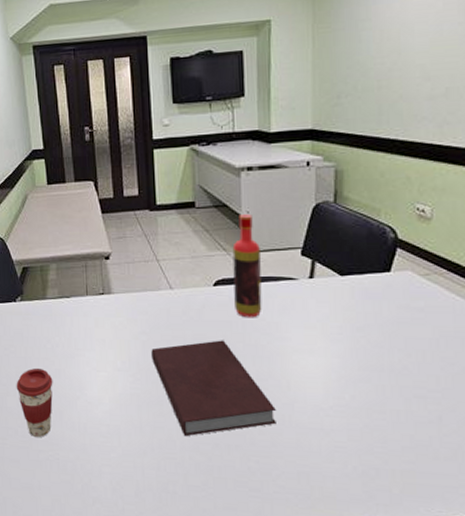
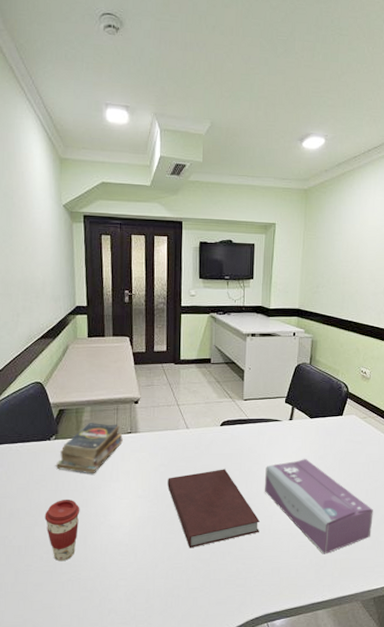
book: none [23,281,95,341] -> present [55,422,123,474]
bottle: present [232,213,262,318] -> none [235,369,257,451]
tissue box: none [279,329,451,462] -> present [265,458,373,554]

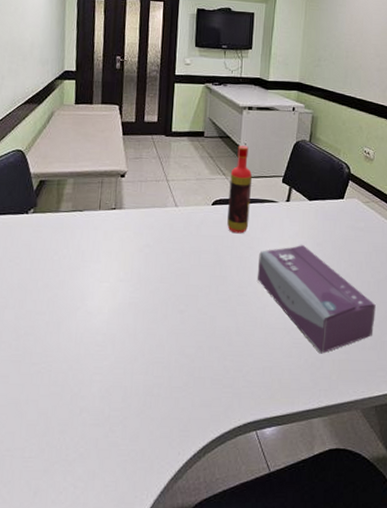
coffee cup: present [44,499,80,562] -> none [16,279,56,351]
book: present [55,422,123,474] -> none [31,195,106,253]
notebook: present [167,469,261,549] -> none [152,252,252,341]
bottle: none [235,369,257,451] -> present [227,145,252,234]

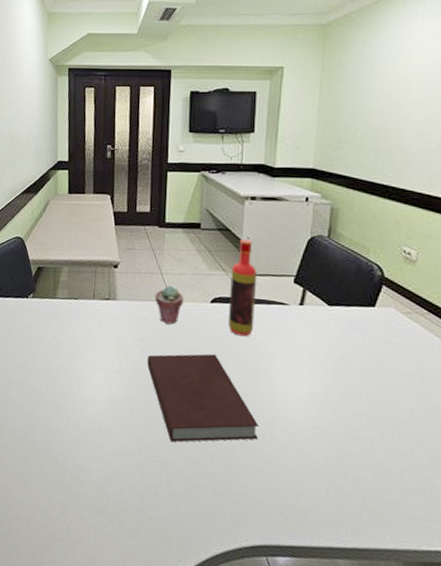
notebook: none [152,252,252,341] -> present [147,354,260,443]
potted succulent: none [160,191,187,229] -> present [154,285,184,325]
tissue box: present [258,244,376,354] -> none [266,355,423,486]

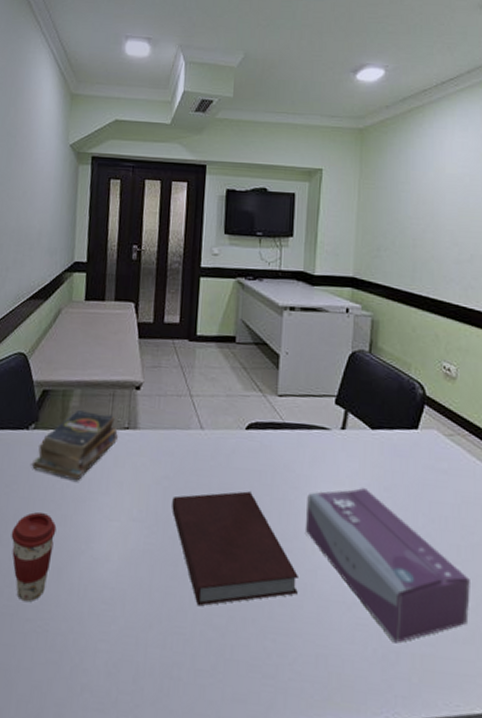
coffee cup: none [19,361,54,429] -> present [11,511,57,602]
book: none [32,283,100,340] -> present [31,409,118,481]
potted succulent: present [154,285,184,325] -> none [182,409,216,457]
bottle: present [228,238,256,337] -> none [265,354,296,469]
tissue box: none [266,355,423,486] -> present [306,487,470,644]

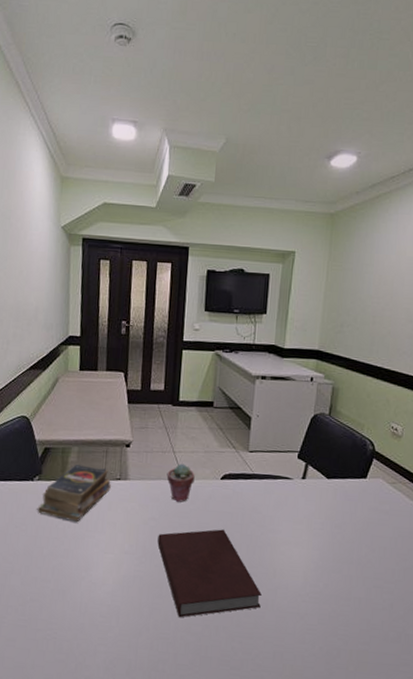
coffee cup: present [11,511,57,602] -> none [22,547,61,617]
potted succulent: none [182,409,216,457] -> present [166,463,195,502]
tissue box: present [306,487,470,644] -> none [269,525,401,643]

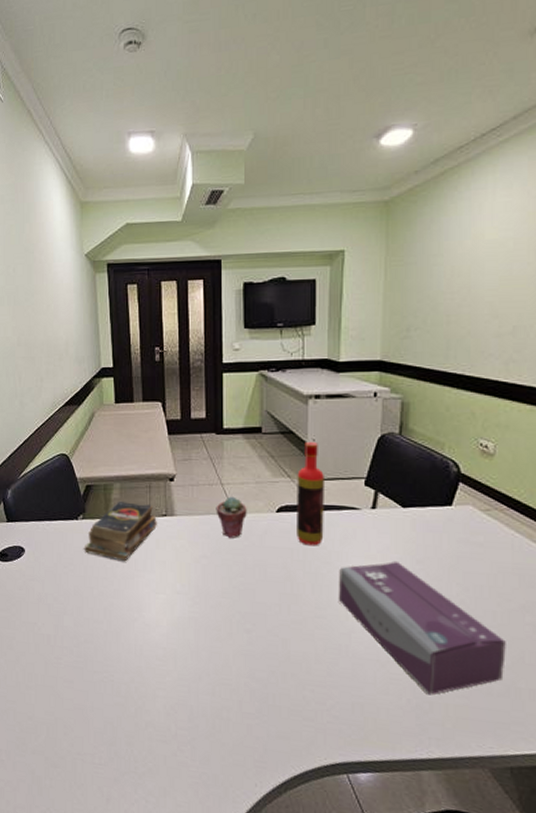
notebook: present [157,529,263,618] -> none [211,566,334,663]
bottle: none [237,416,264,511] -> present [297,441,324,546]
tissue box: none [269,525,401,643] -> present [339,560,506,695]

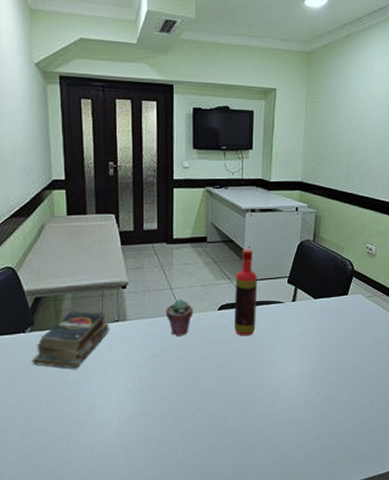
tissue box: present [339,560,506,695] -> none [267,341,379,442]

